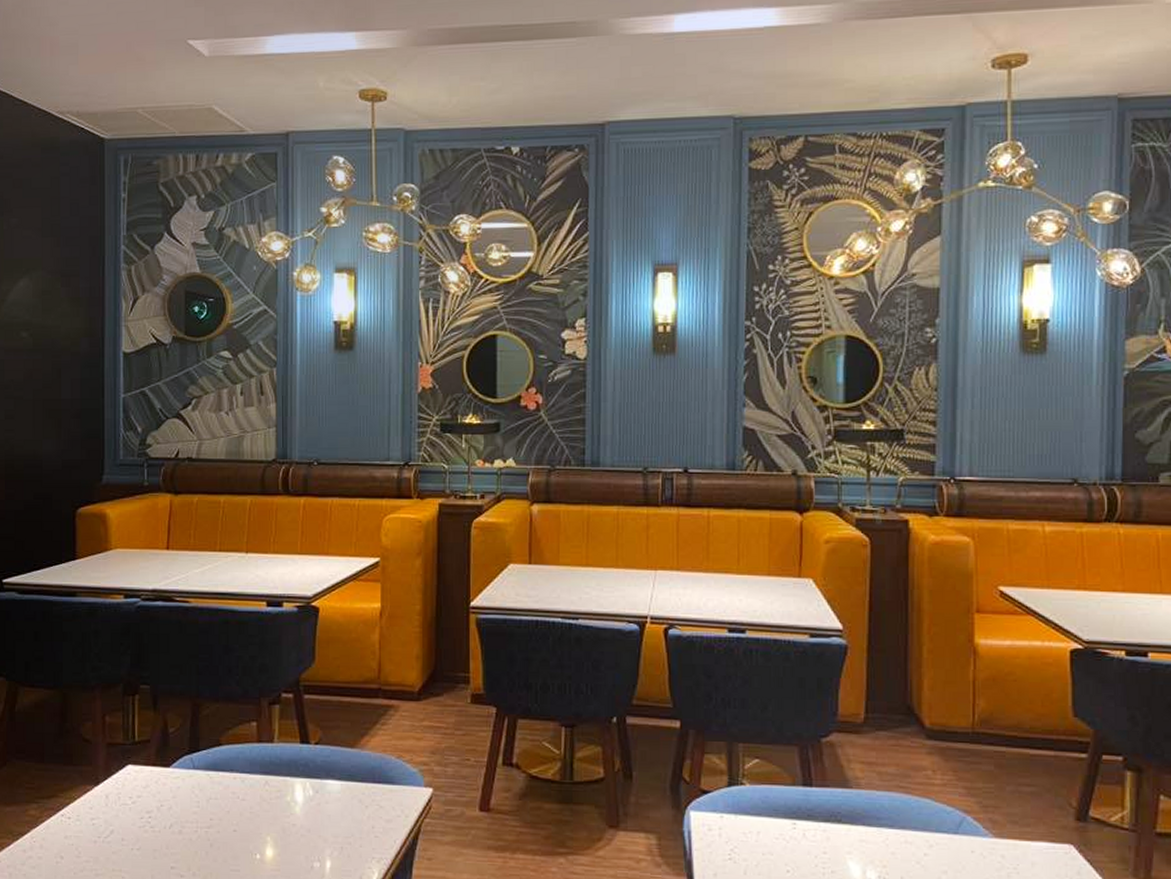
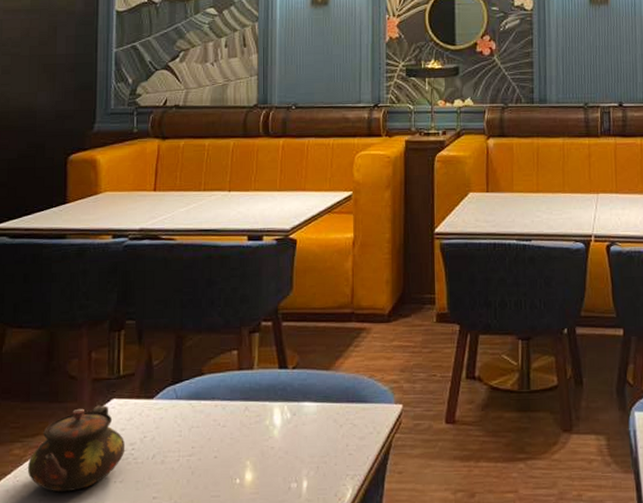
teapot: none [43,770,142,856] -> present [27,405,126,492]

